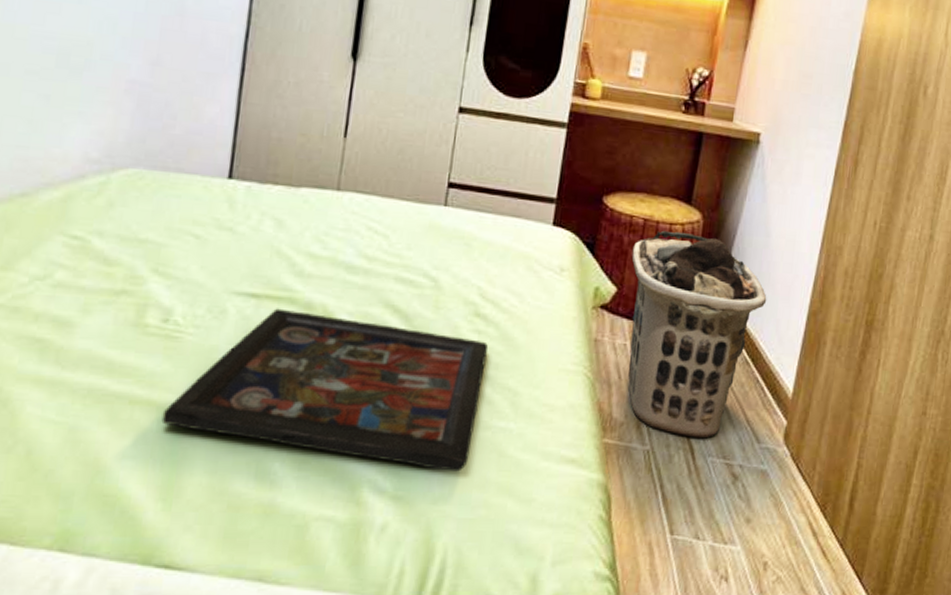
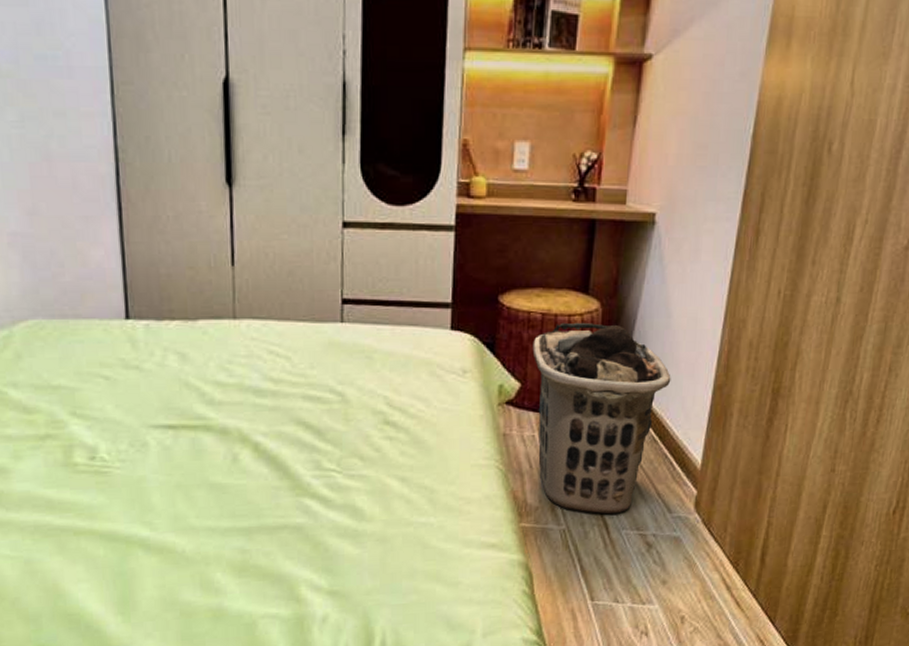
decorative tray: present [161,308,489,472] -> none [106,436,402,566]

